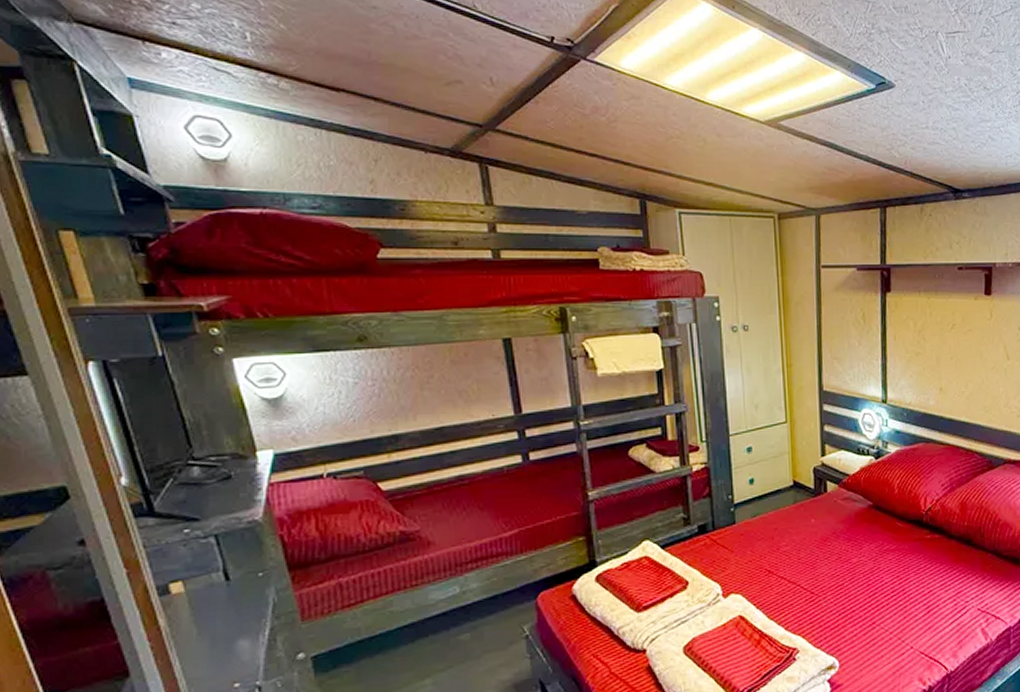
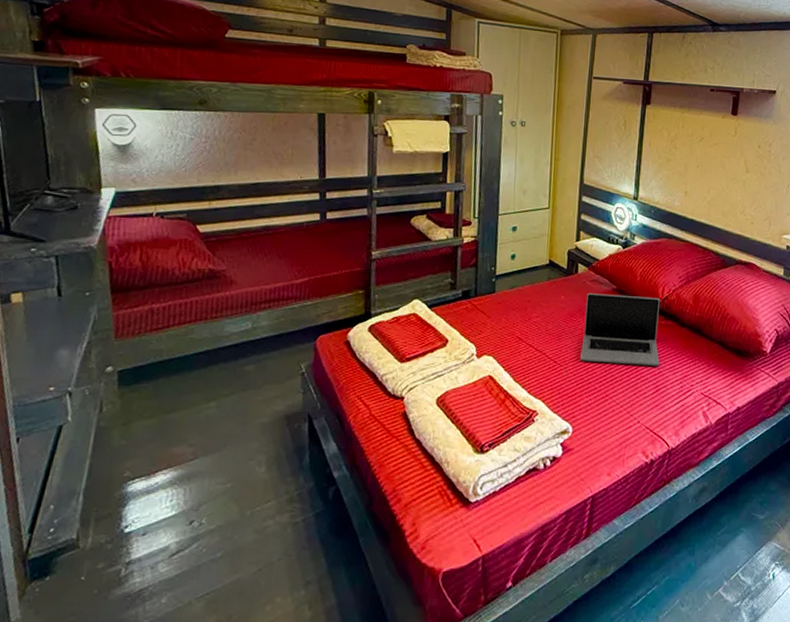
laptop: none [840,510,928,589] -> present [580,293,661,366]

